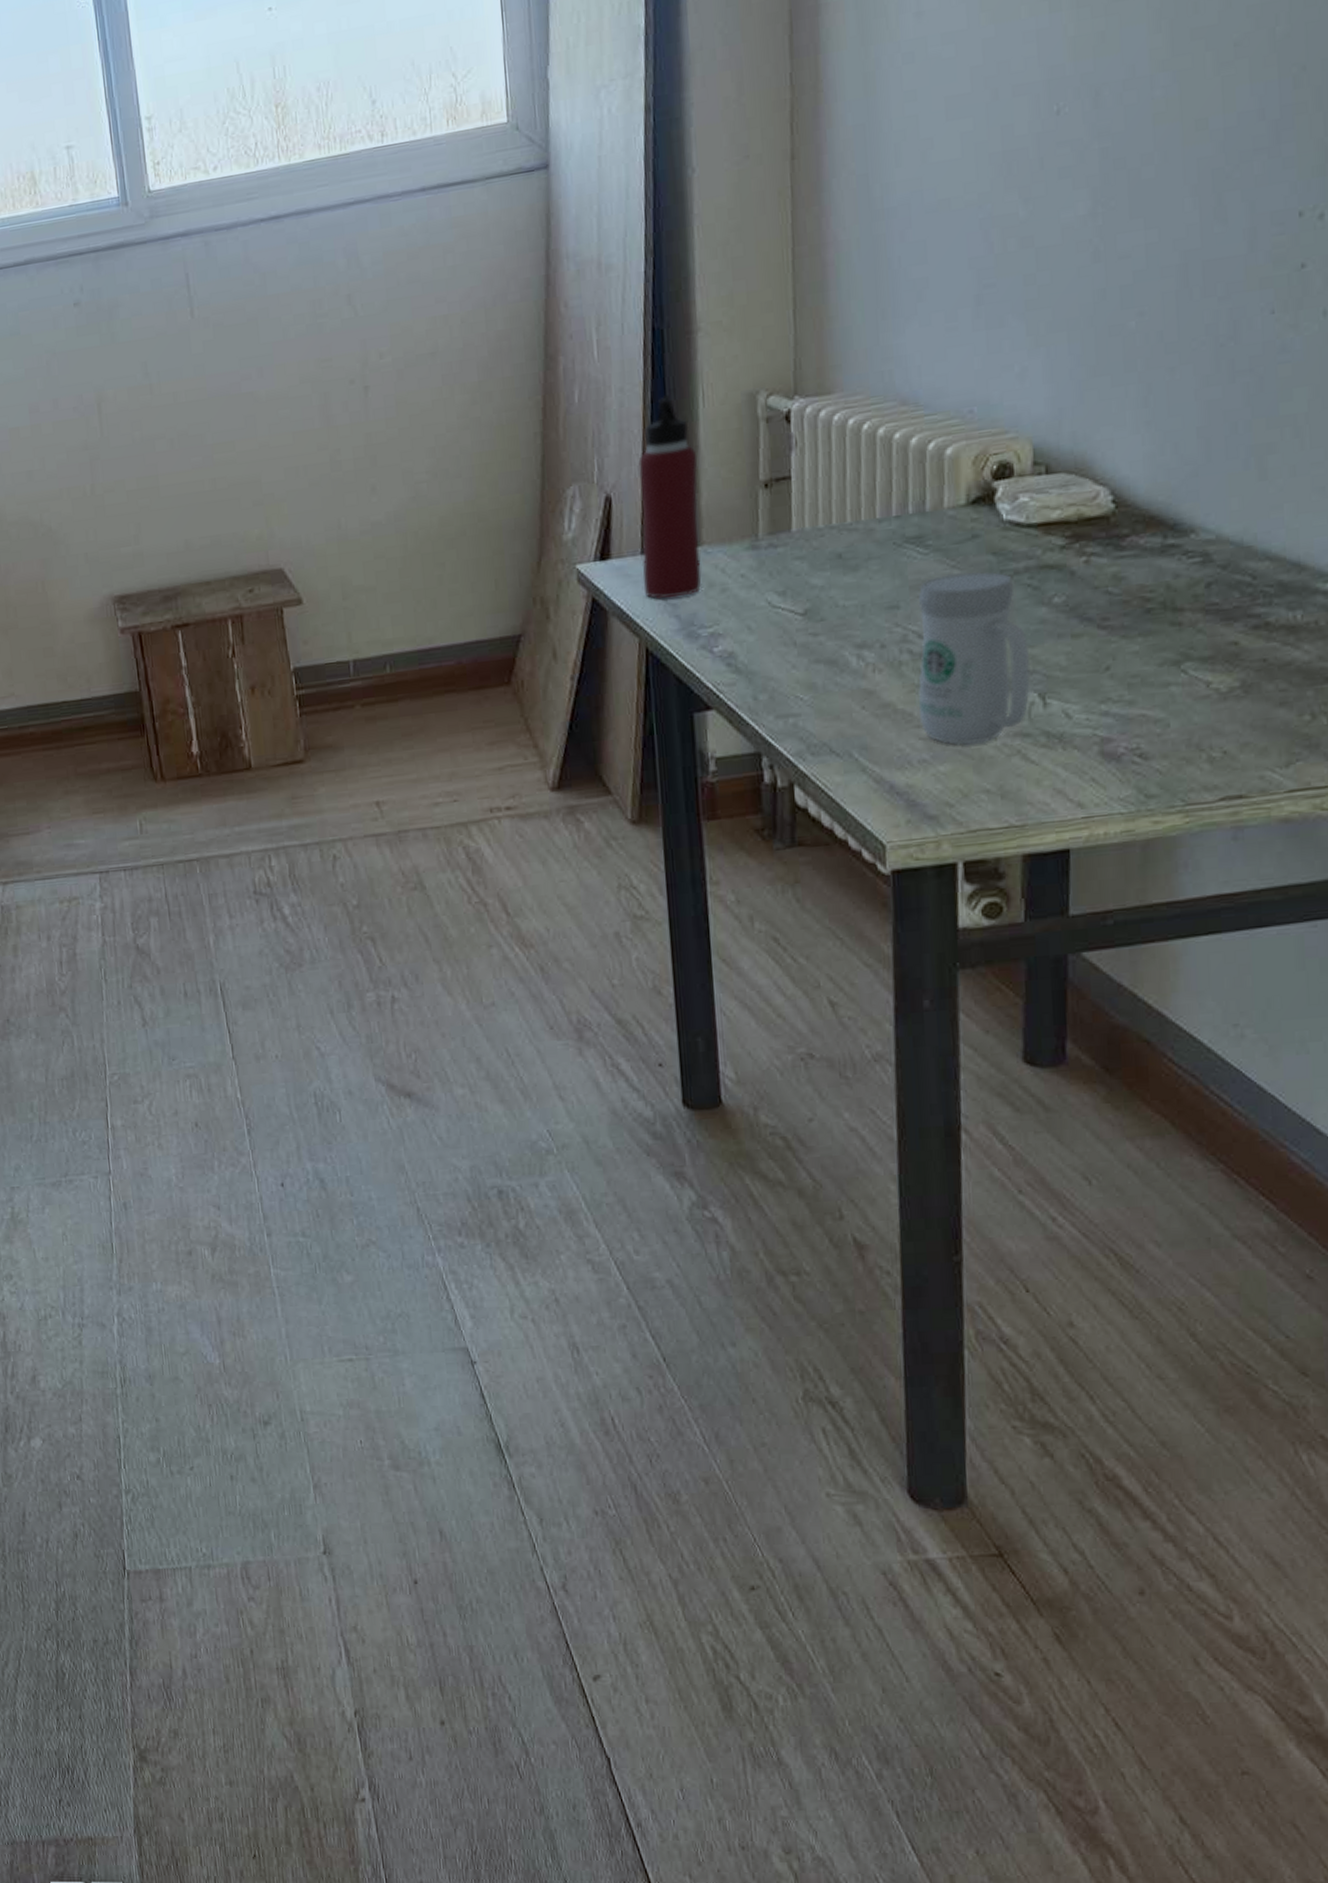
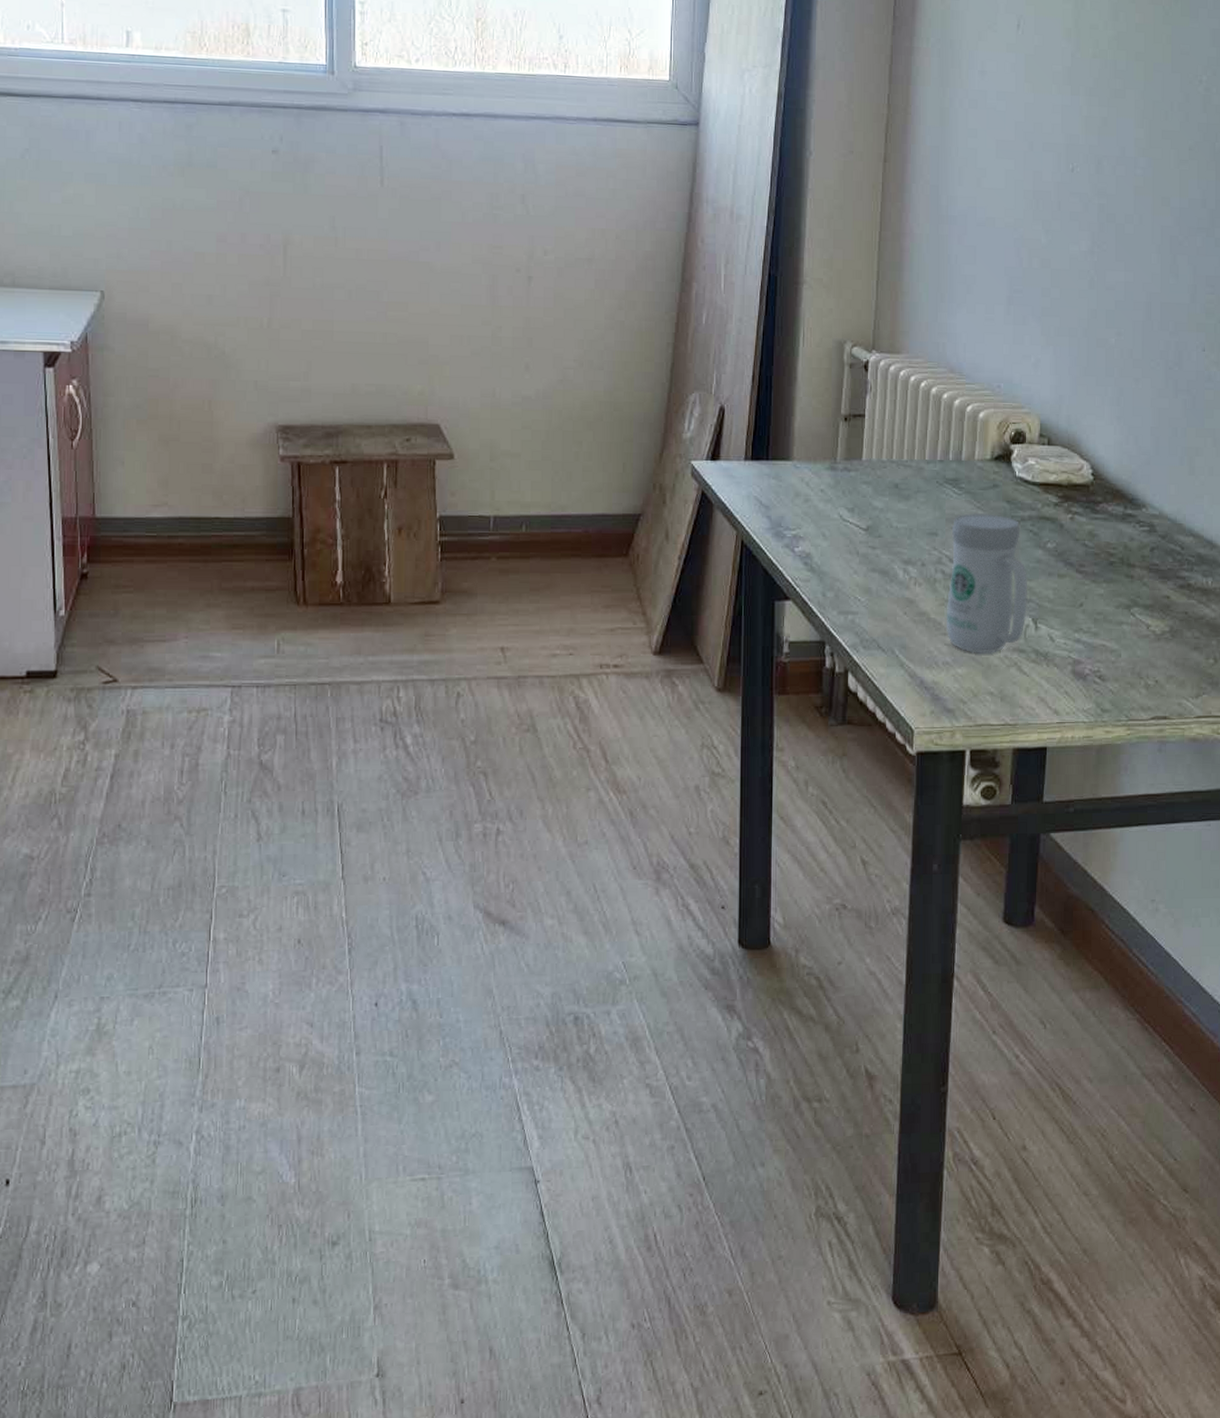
water bottle: present [638,395,702,599] -> none [744,331,795,501]

